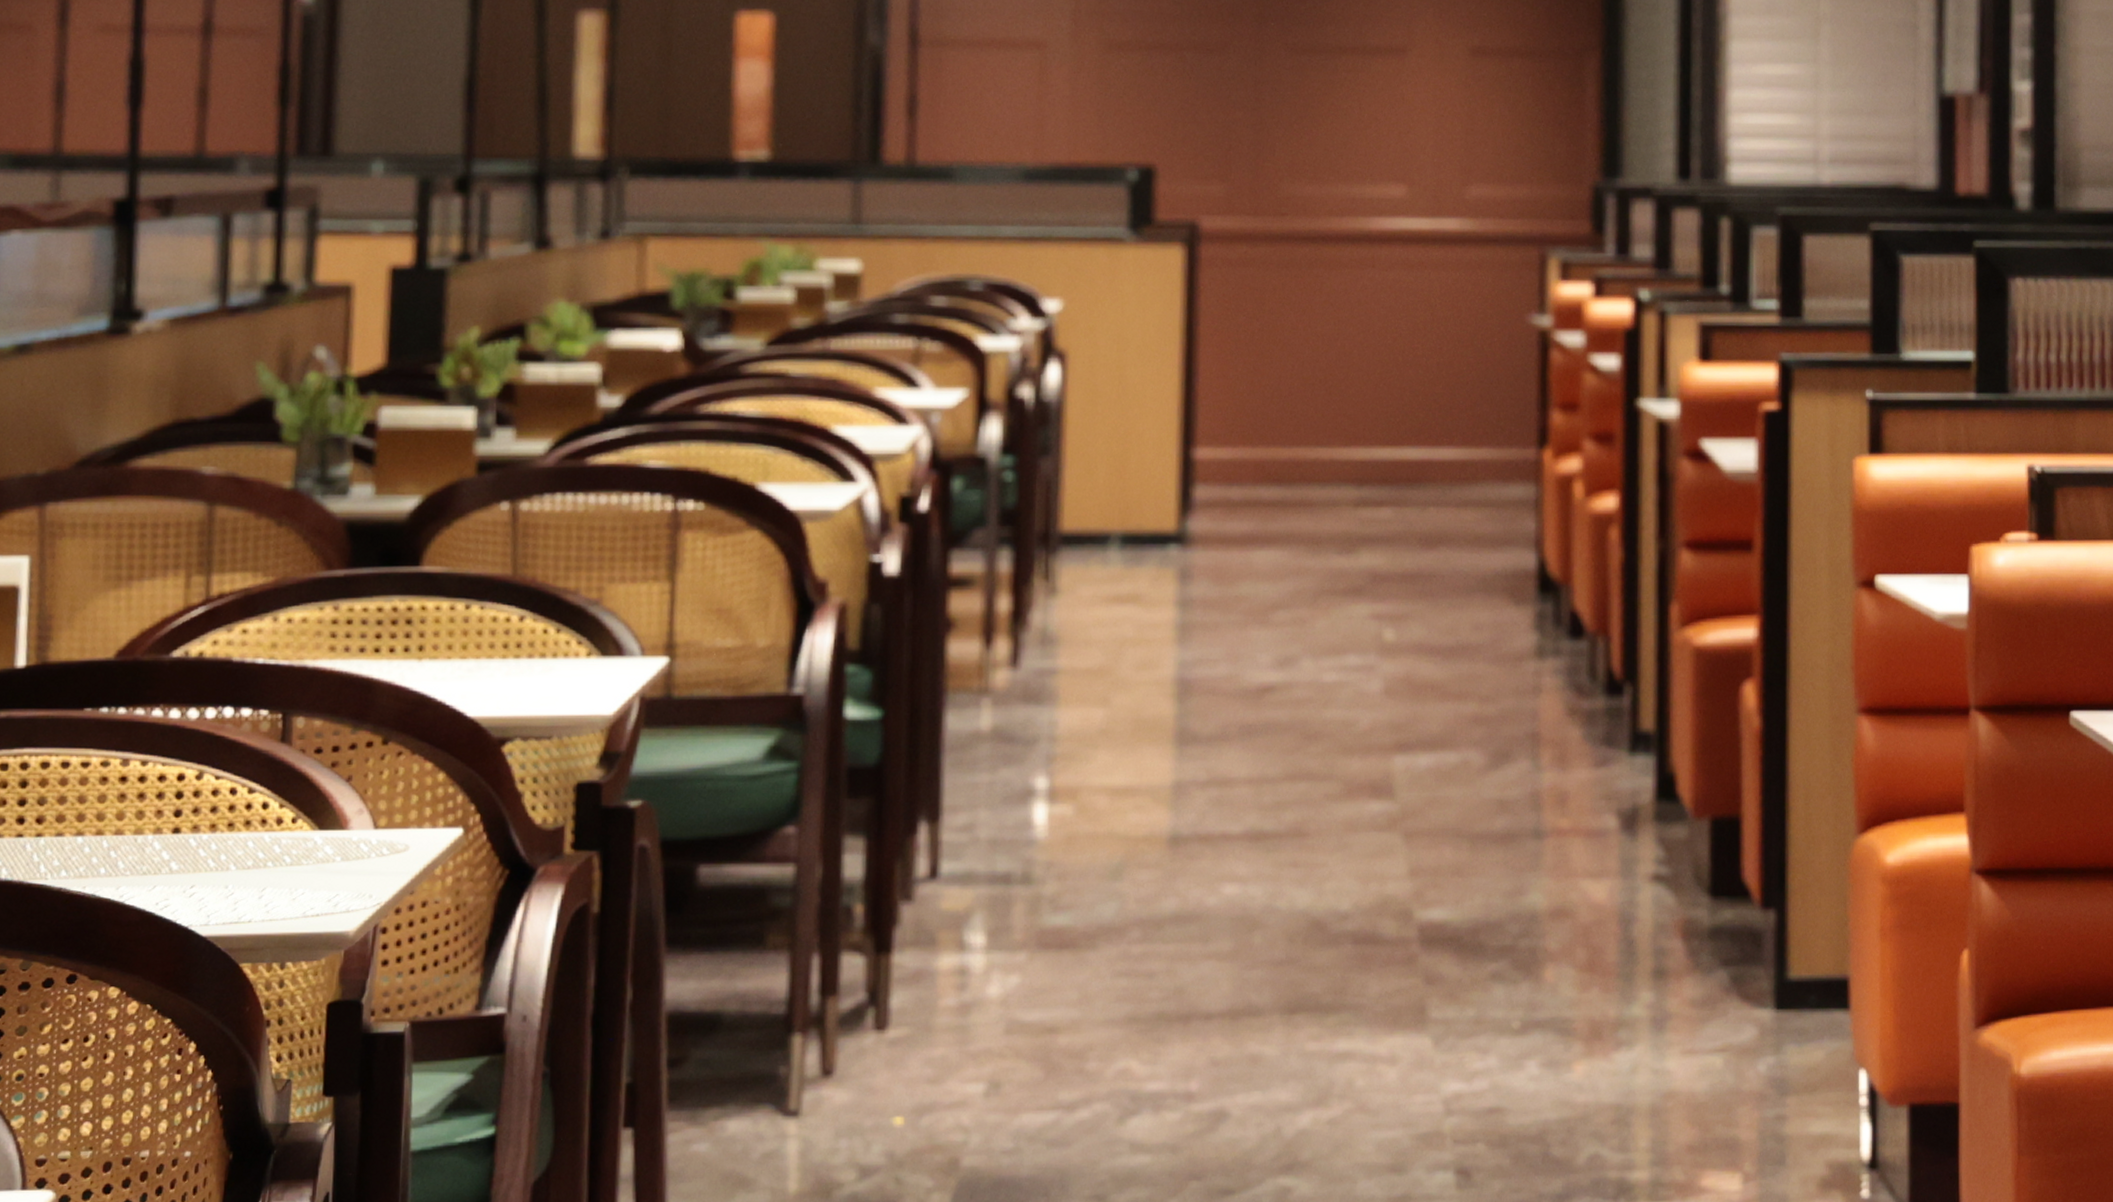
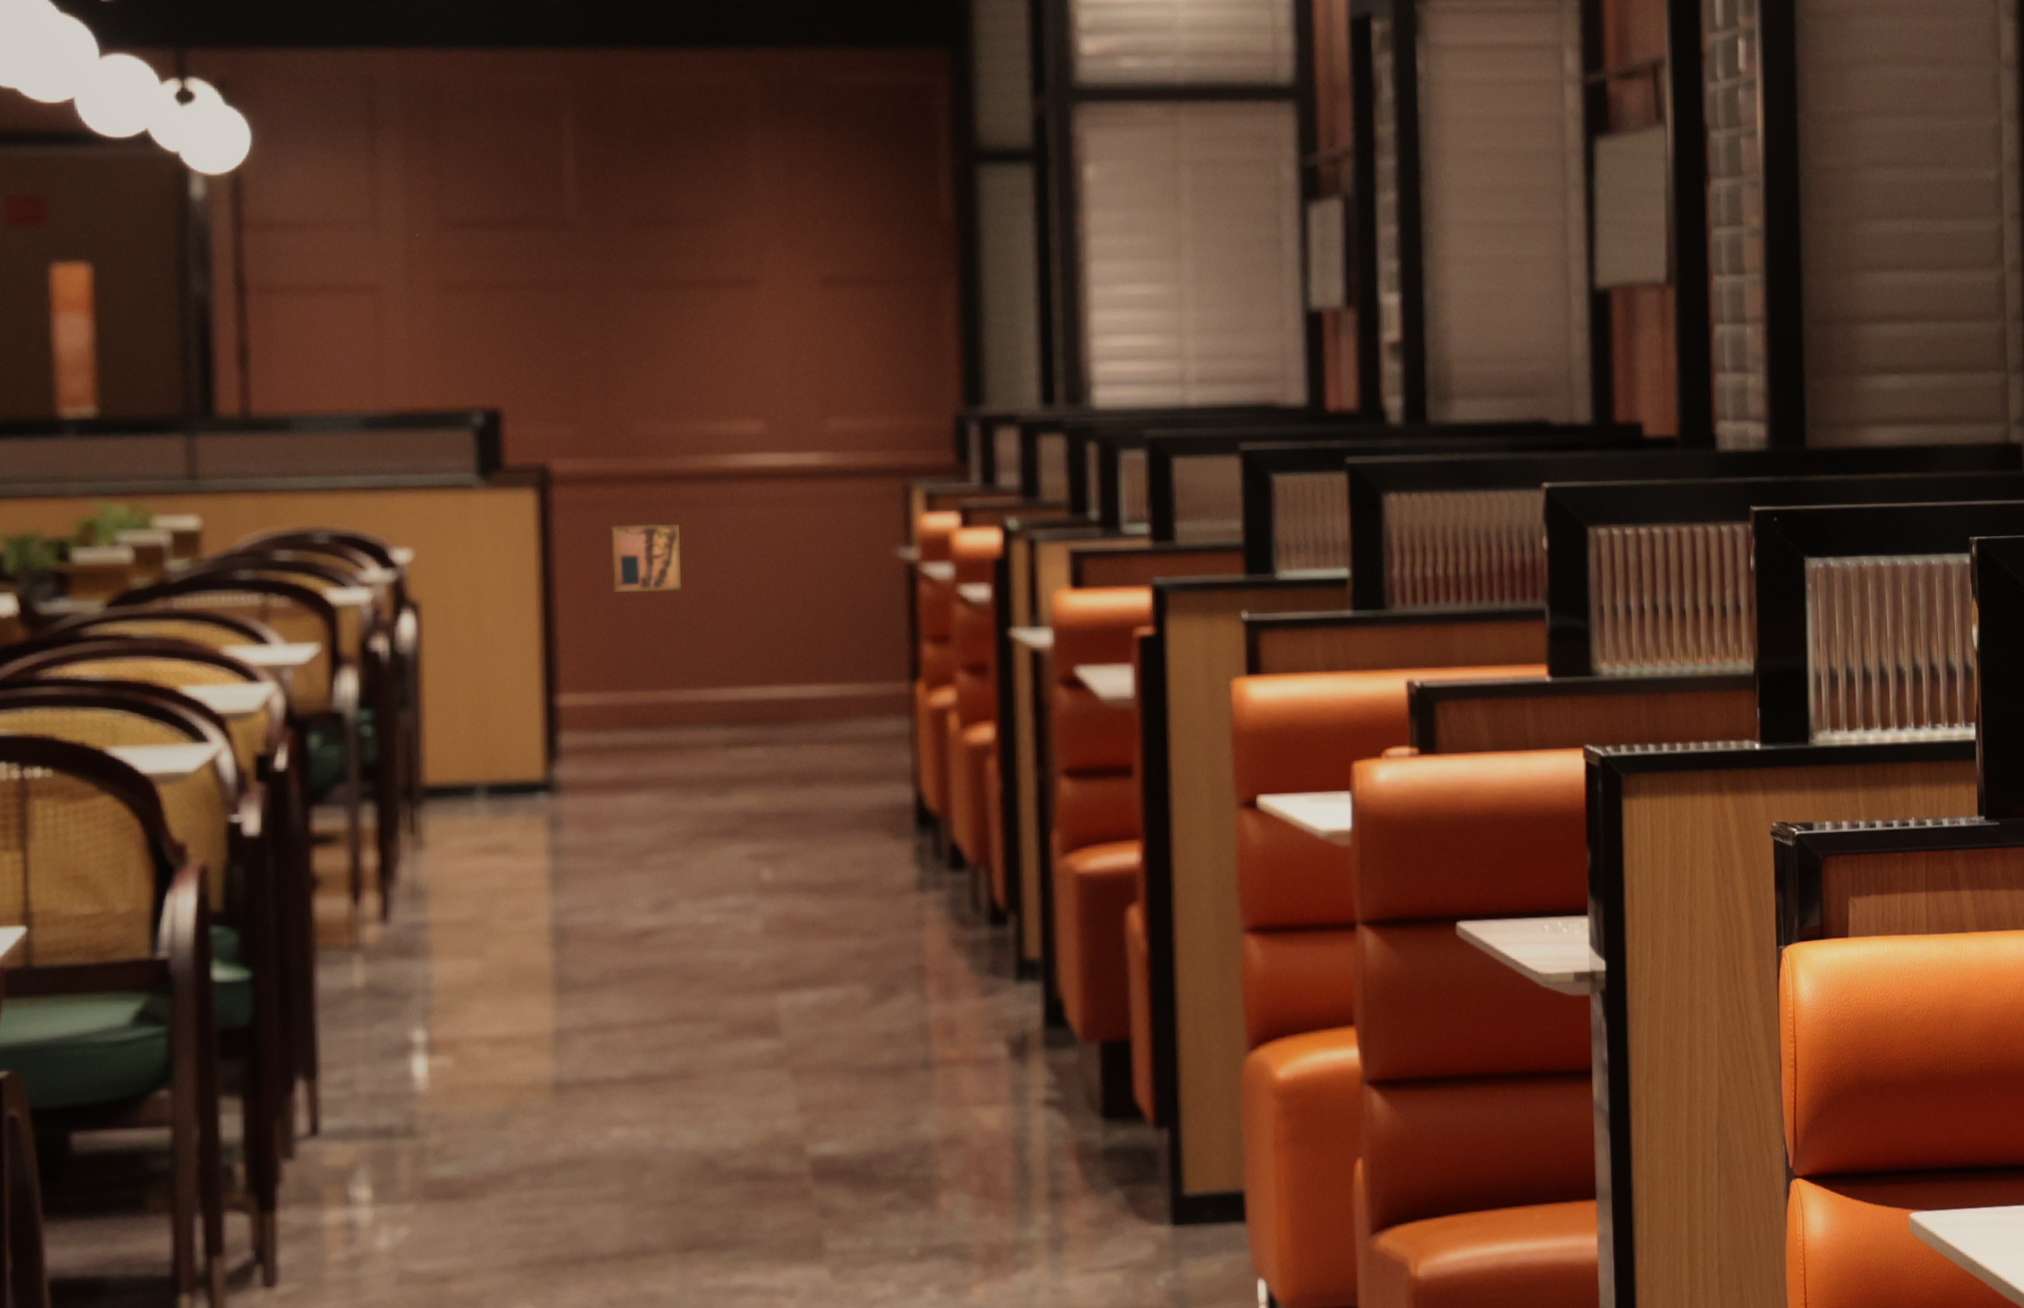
wall art: none [1254,283,1321,350] -> present [612,523,681,593]

